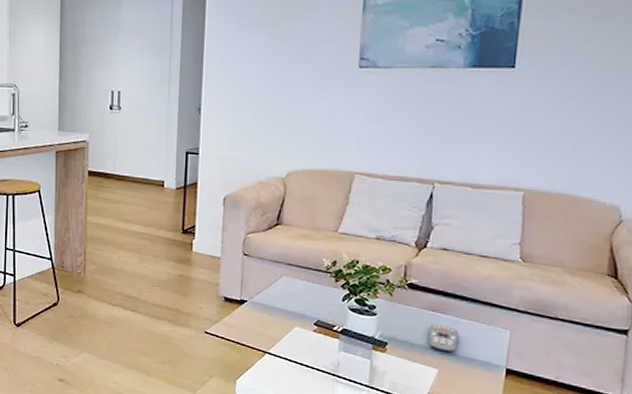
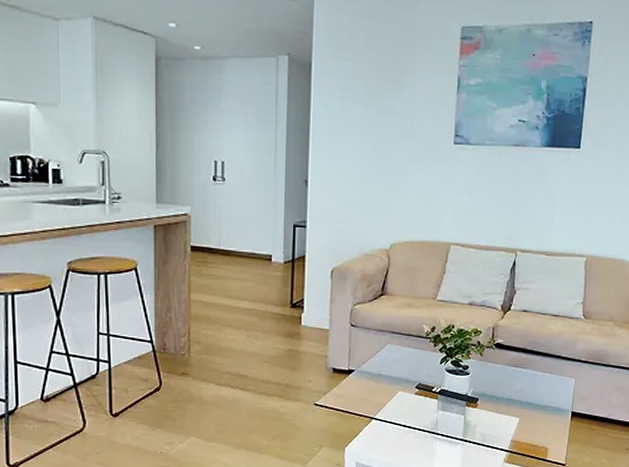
remote control: present [428,324,459,353] -> none [512,378,536,402]

